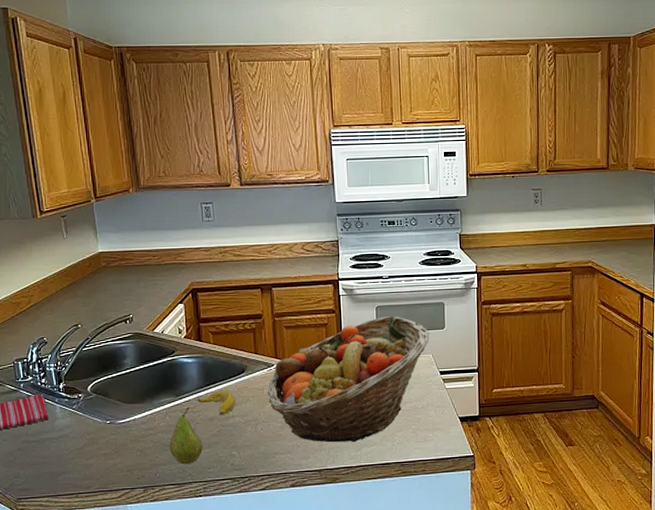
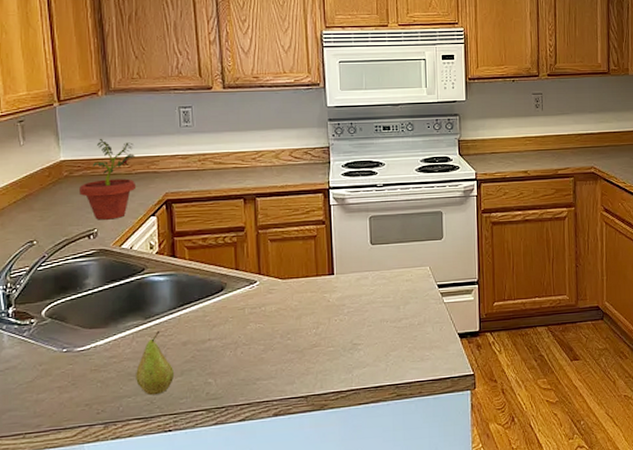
potted plant: none [116,232,166,307] -> present [79,138,137,220]
banana: present [197,391,235,416] -> none [169,311,212,339]
fruit basket: present [267,315,430,443] -> none [249,226,427,366]

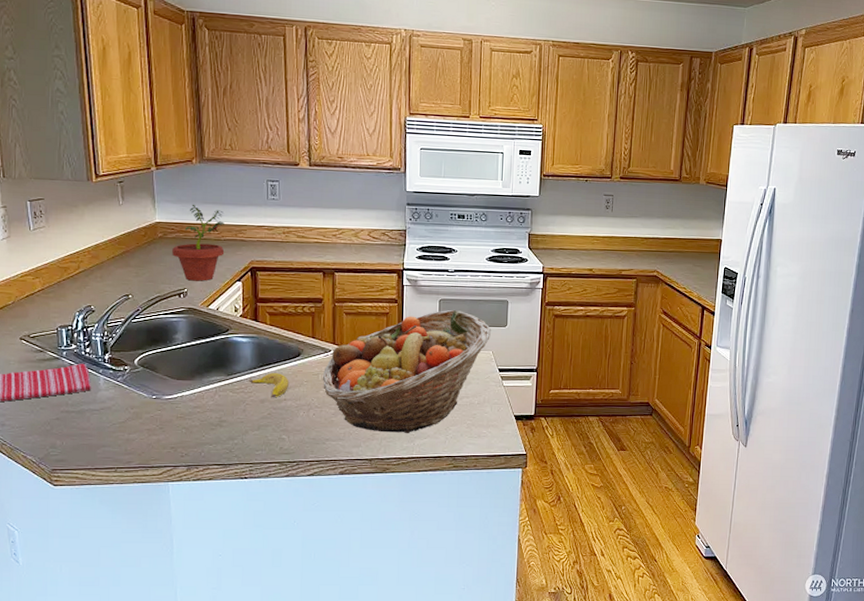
fruit: present [136,331,174,396] -> none [217,388,251,445]
banana: none [169,311,212,339] -> present [249,373,289,398]
fruit basket: none [249,226,427,366] -> present [322,309,492,434]

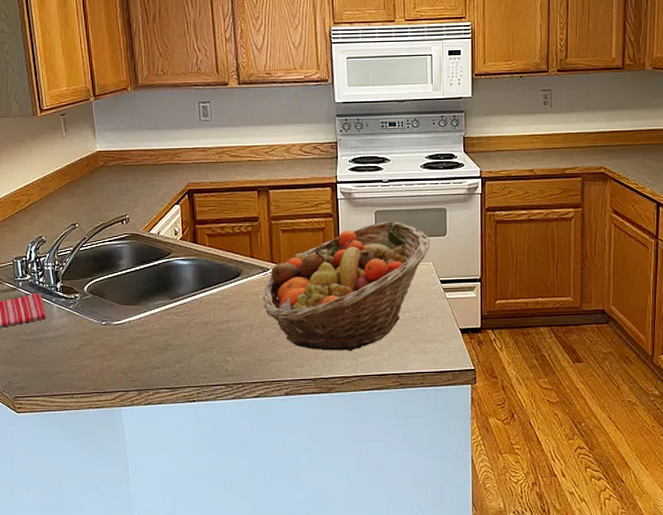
potted plant: present [172,204,225,281] -> none [113,131,162,207]
banana: present [249,373,289,398] -> none [192,295,230,320]

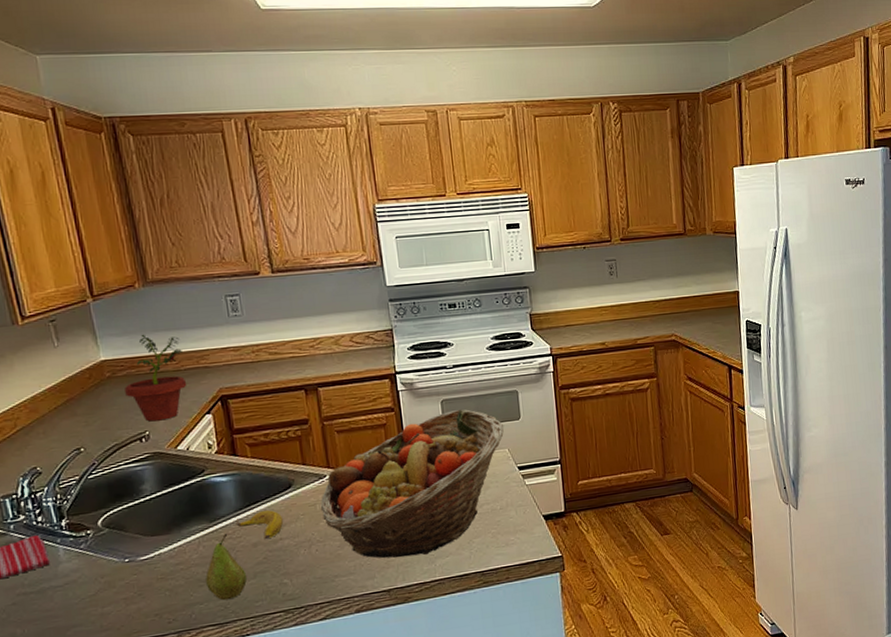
potted plant: none [113,131,162,207] -> present [125,334,187,422]
fruit: none [164,311,196,368] -> present [205,534,247,601]
banana: none [192,295,230,320] -> present [235,510,283,540]

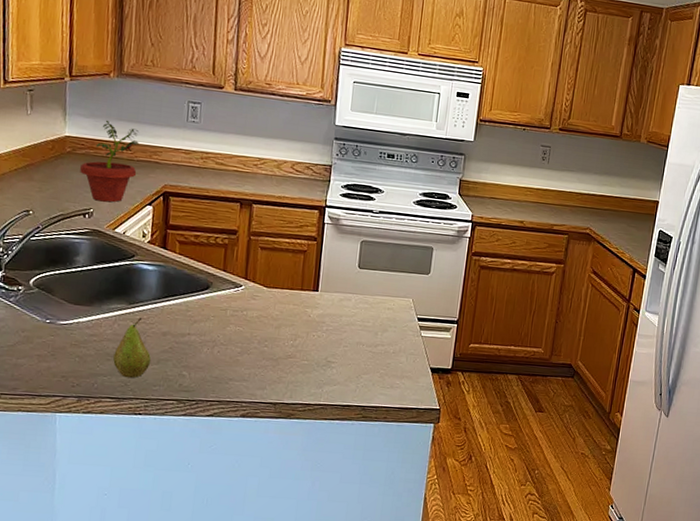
banana: present [235,510,283,540] -> none [152,304,194,332]
fruit basket: present [320,409,504,558] -> none [230,252,414,380]

